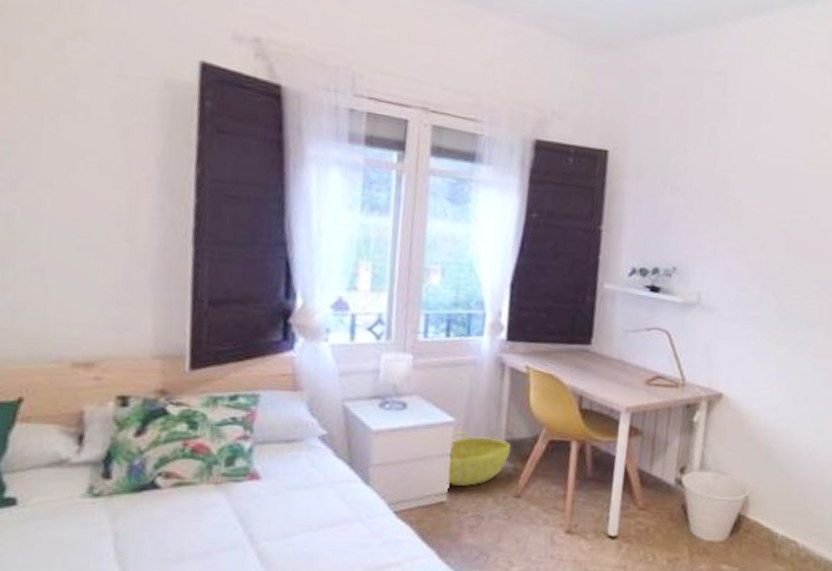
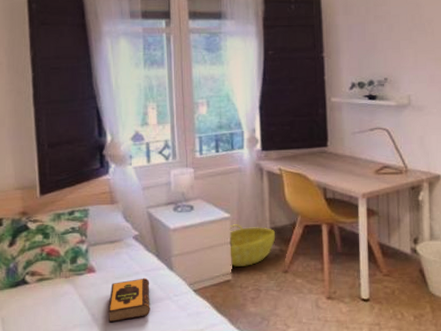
hardback book: none [272,491,336,547] -> present [107,277,150,323]

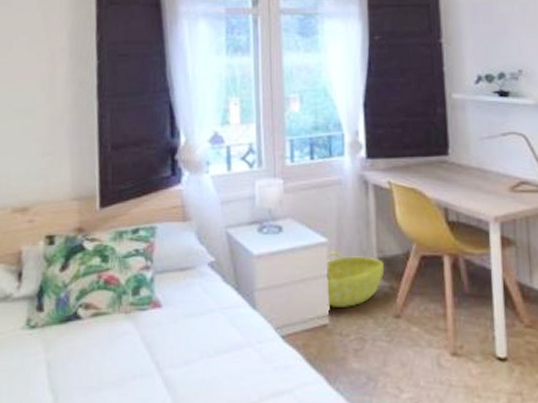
hardback book: present [107,277,150,323] -> none [175,317,227,375]

